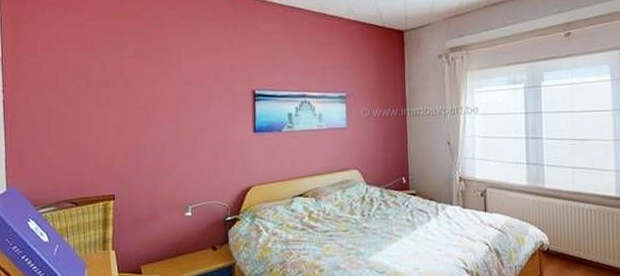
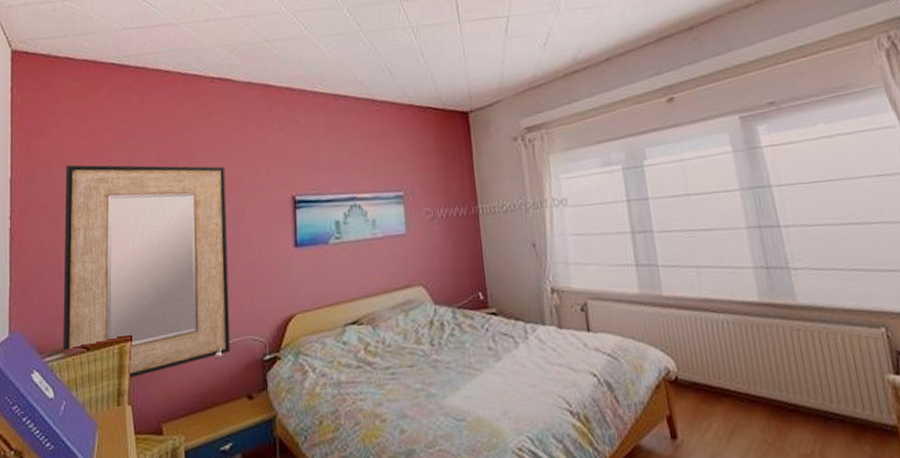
home mirror: none [52,49,198,230] -> present [63,164,231,379]

